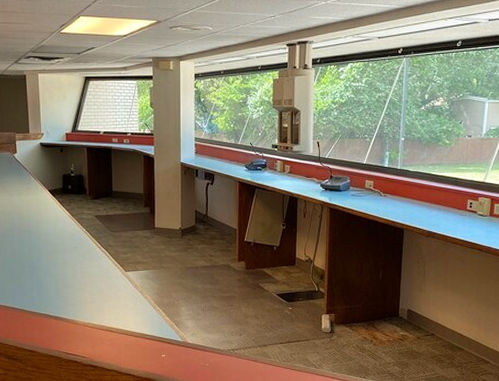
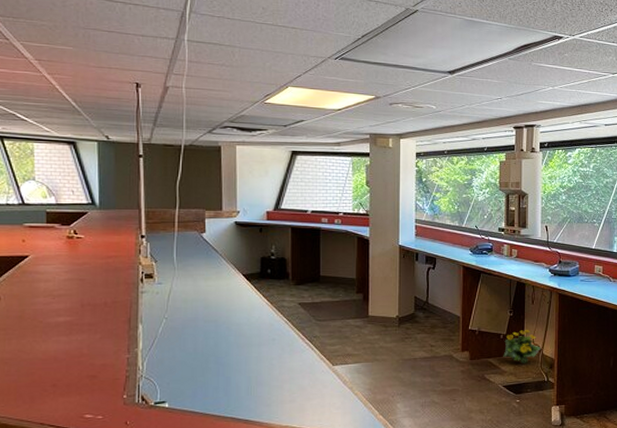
flowering plant: none [276,242,312,275] -> present [503,330,541,364]

